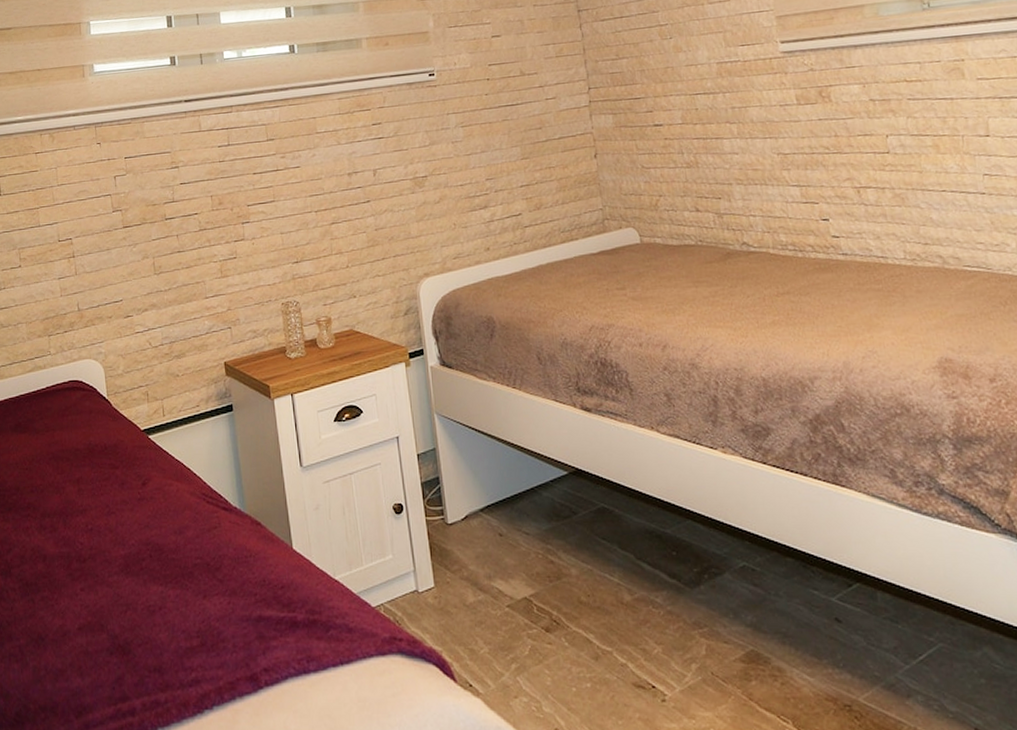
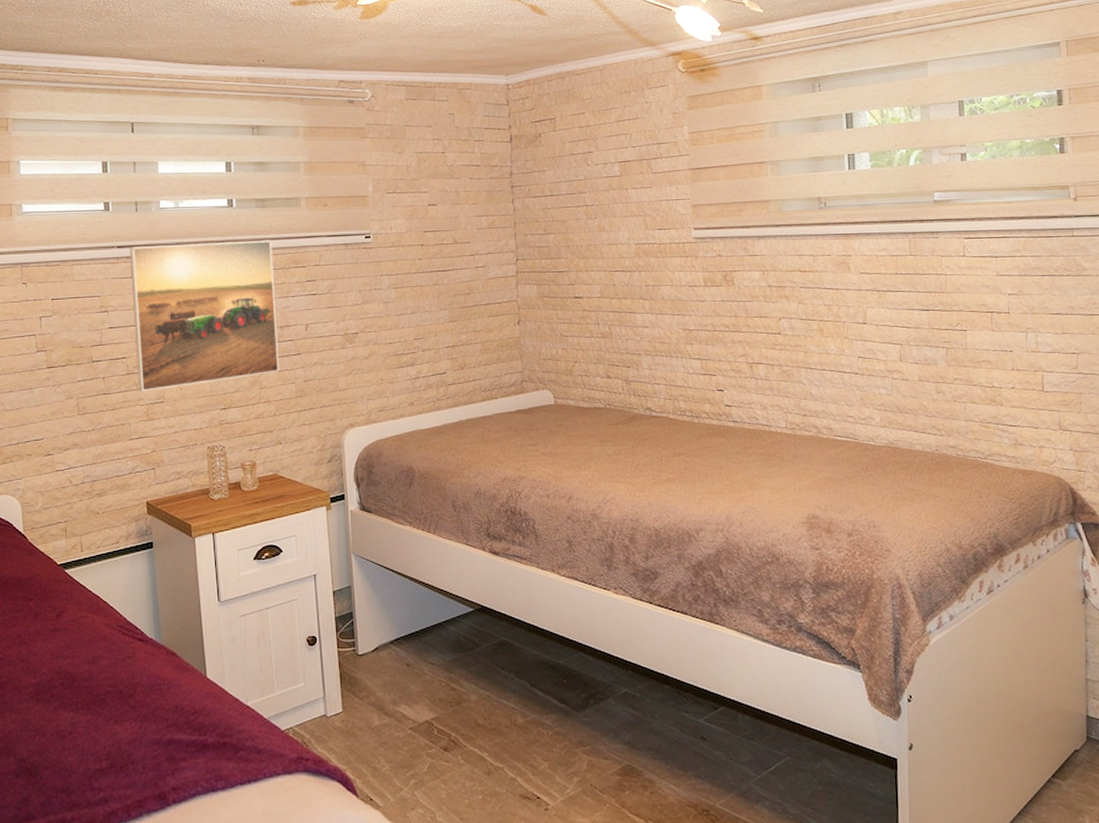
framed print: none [196,84,349,248] -> present [129,240,279,392]

